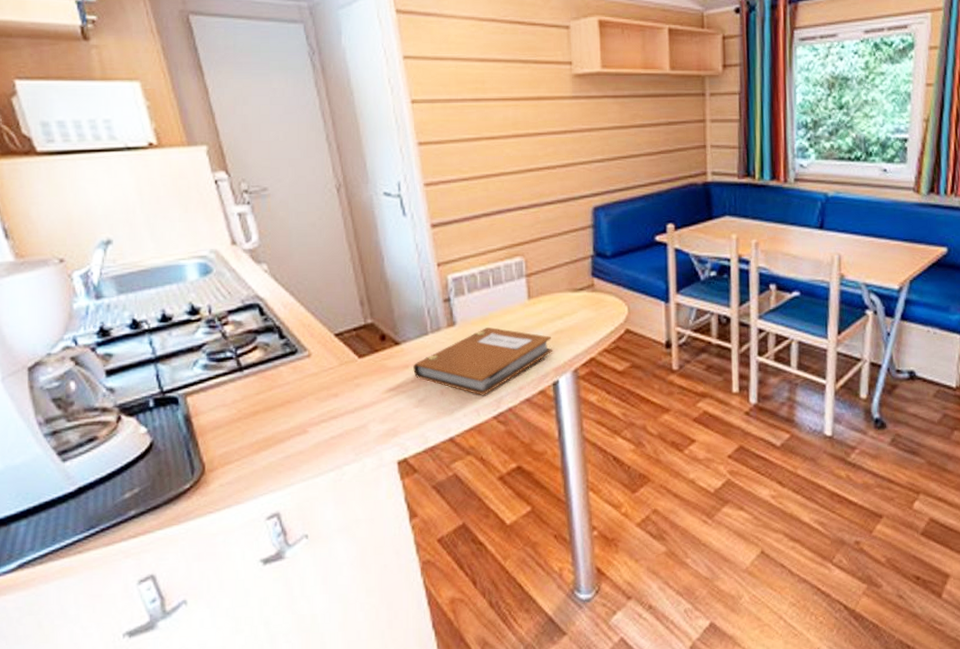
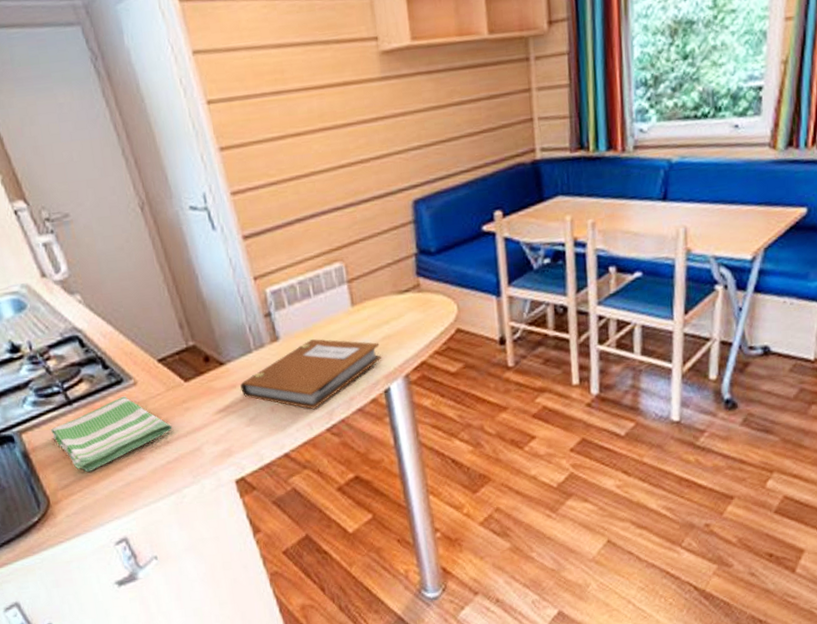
dish towel: none [217,367,341,441] -> present [50,396,172,472]

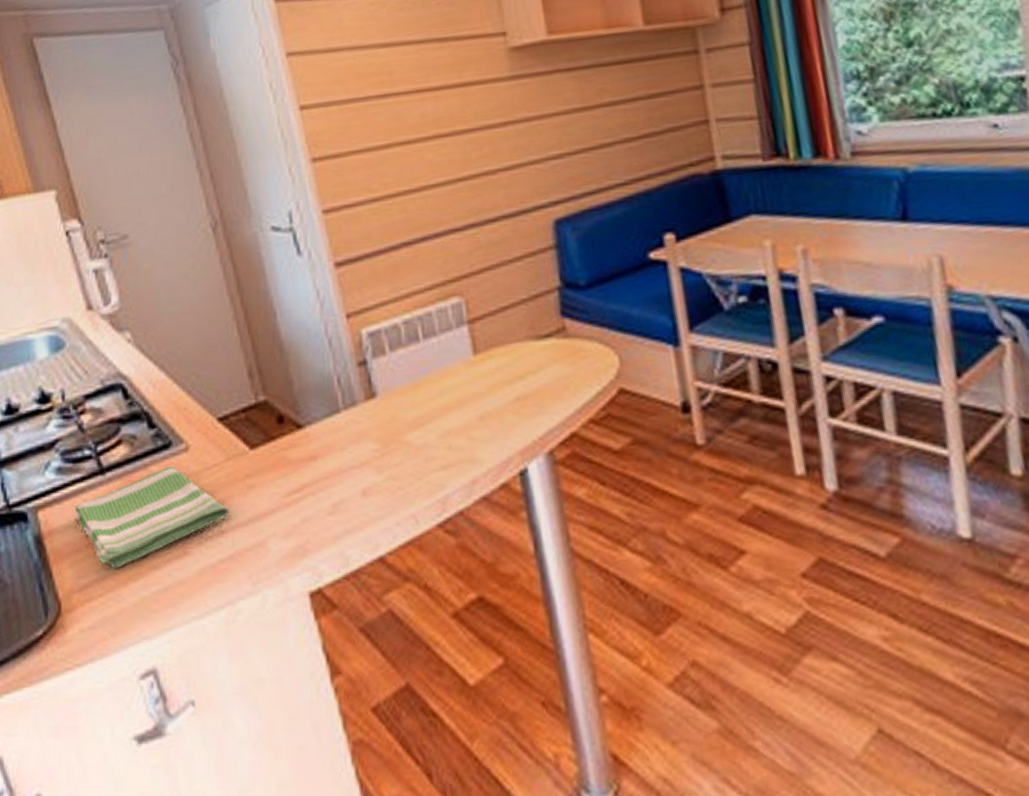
notebook: present [240,339,382,410] -> none [322,397,516,496]

